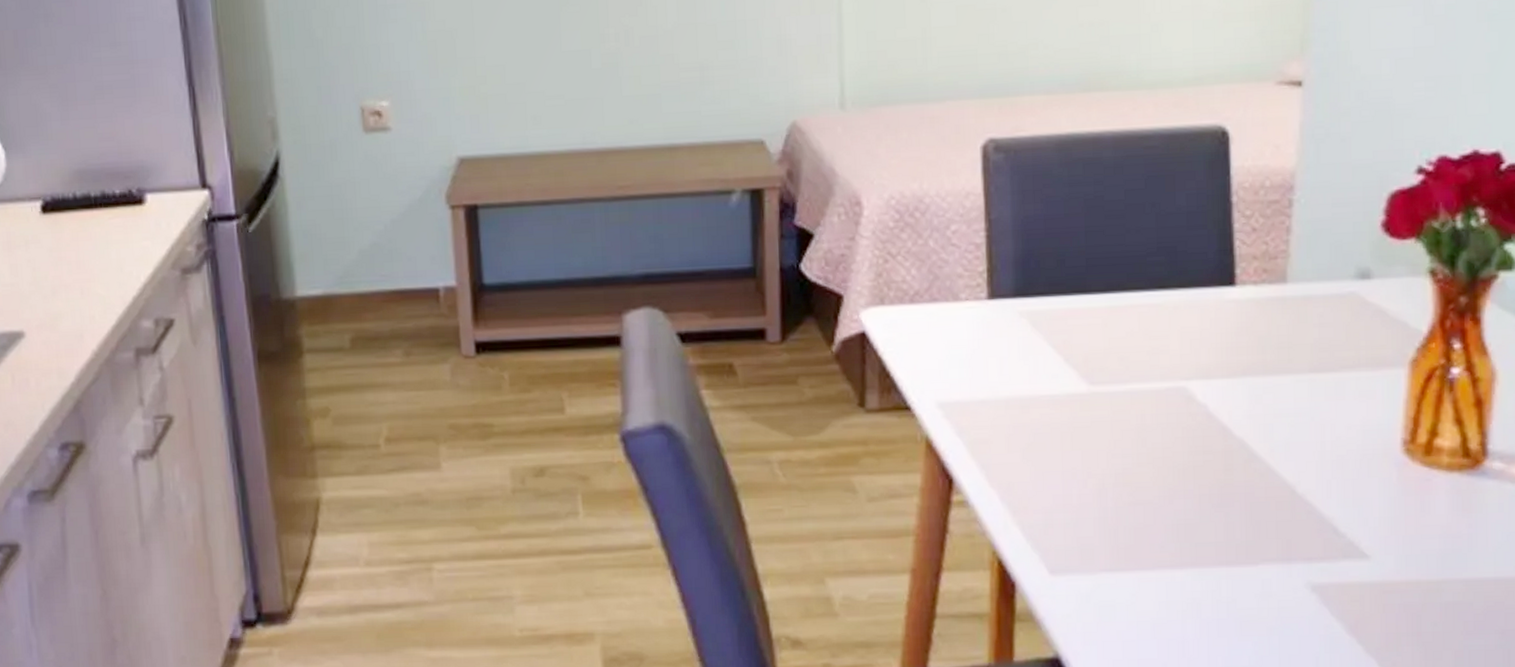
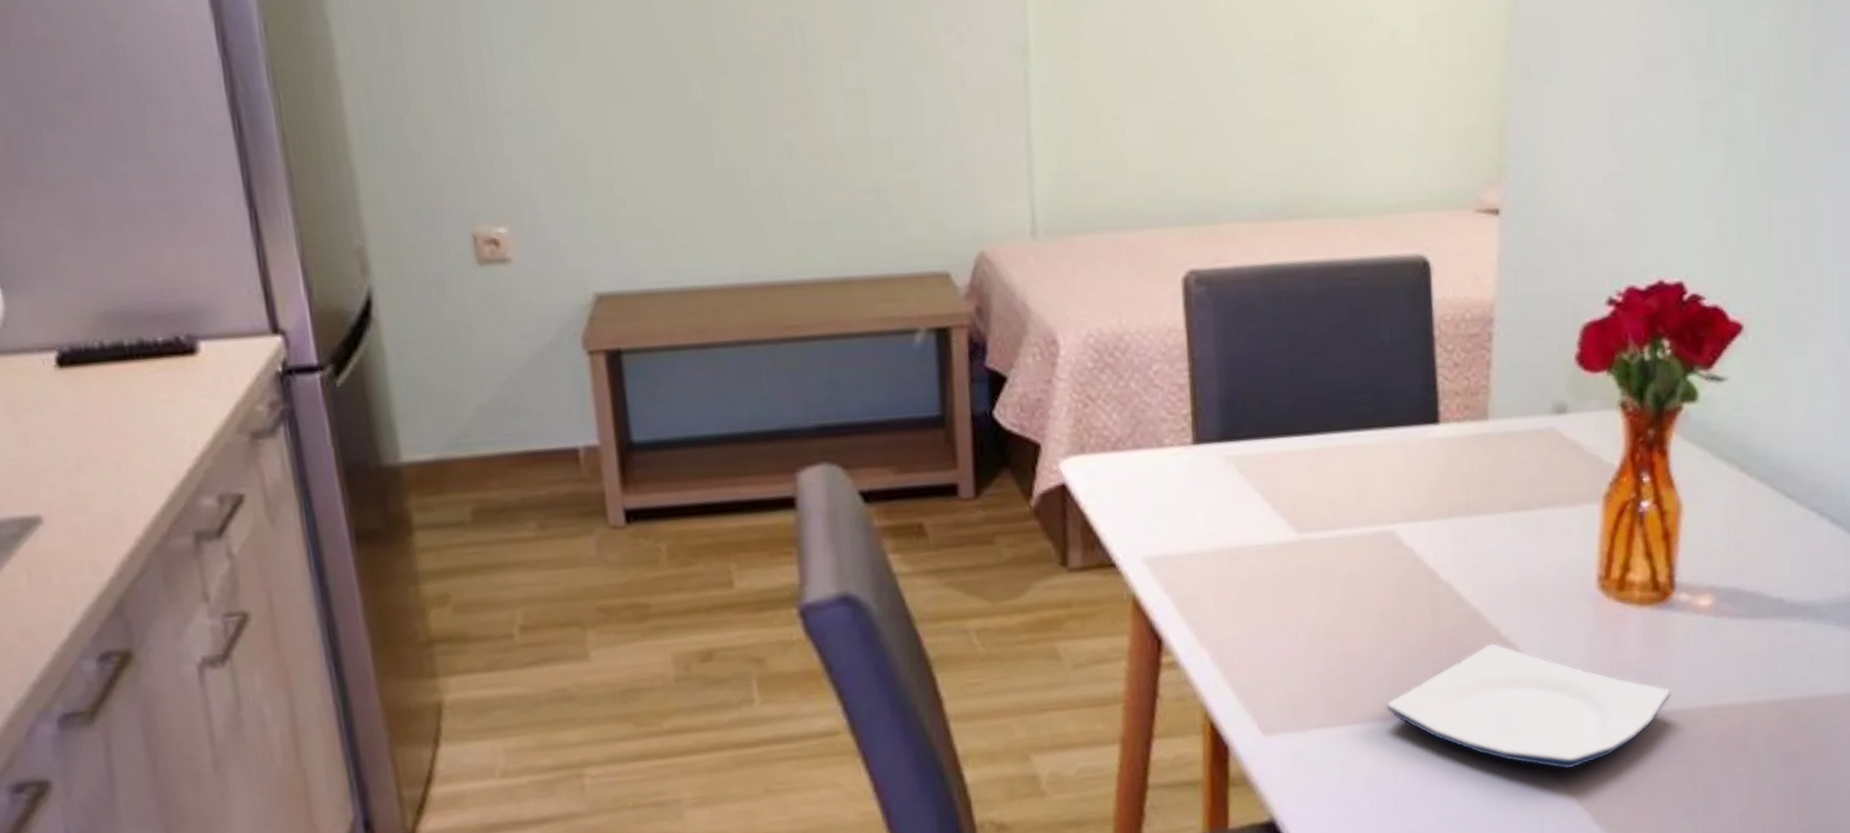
plate: none [1175,500,1482,629] -> present [1385,643,1671,769]

